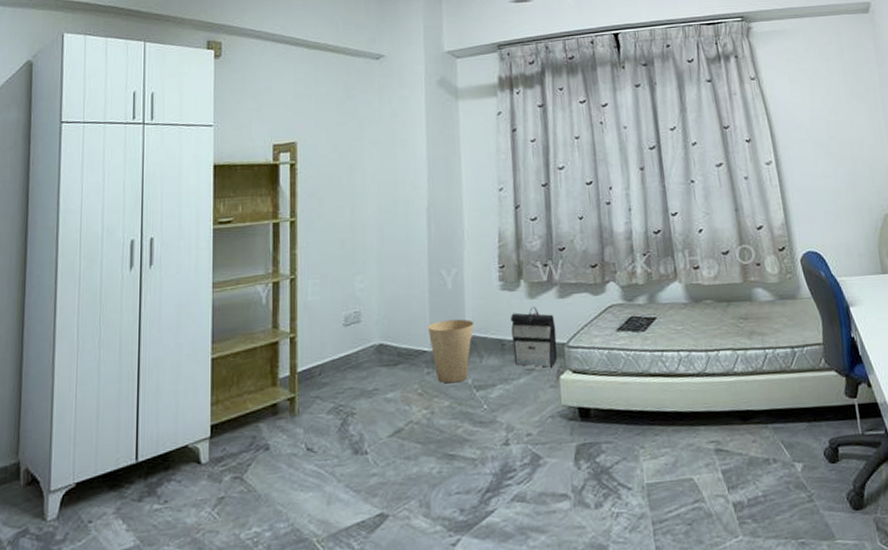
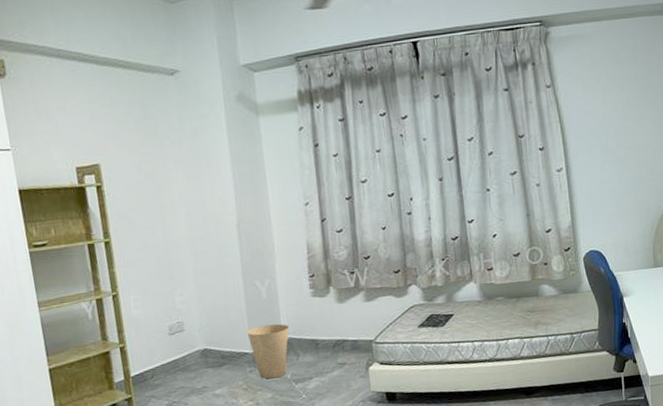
backpack: present [511,307,558,368] -> none [322,310,366,361]

